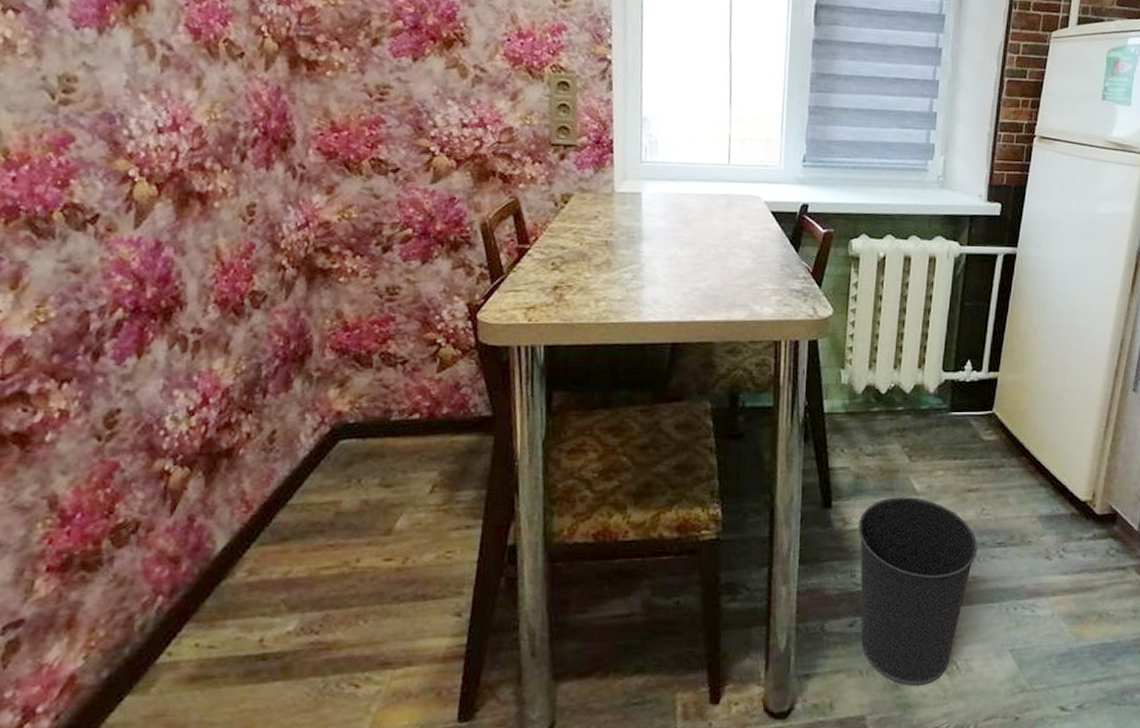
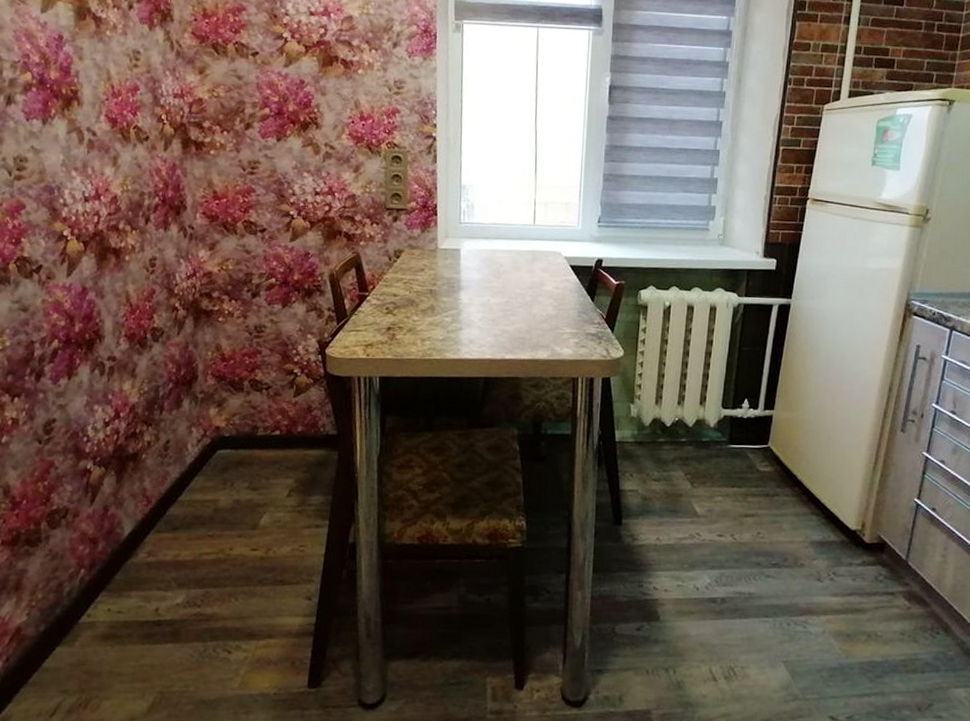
wastebasket: present [858,497,978,686] -> none [645,518,754,687]

